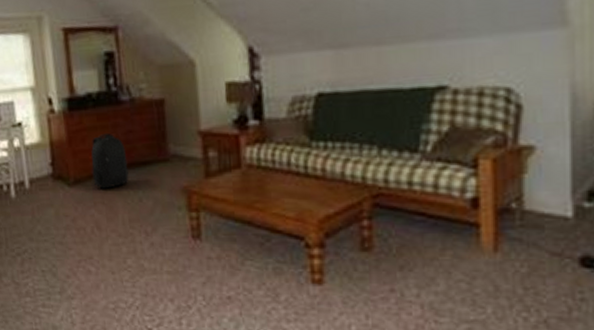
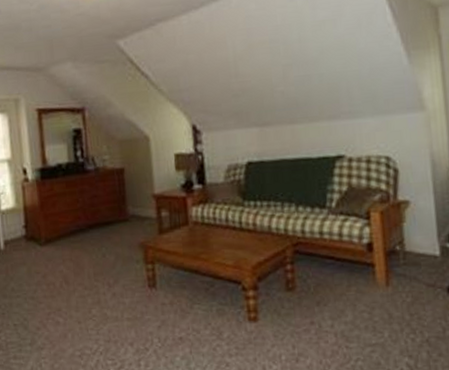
backpack: present [91,132,129,189] -> none [60,198,94,247]

